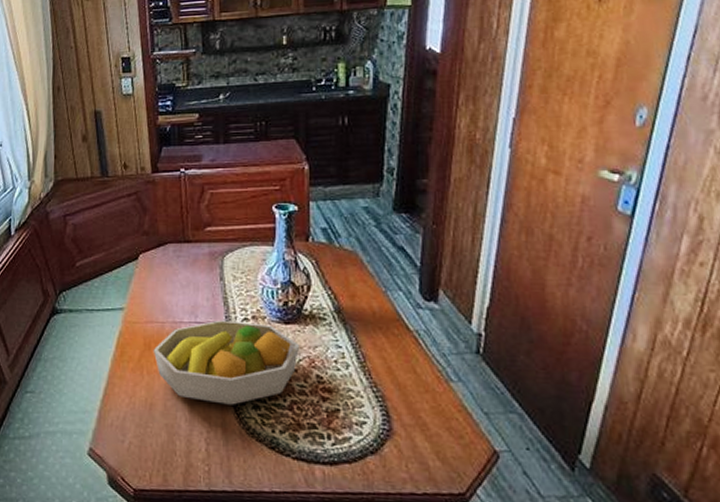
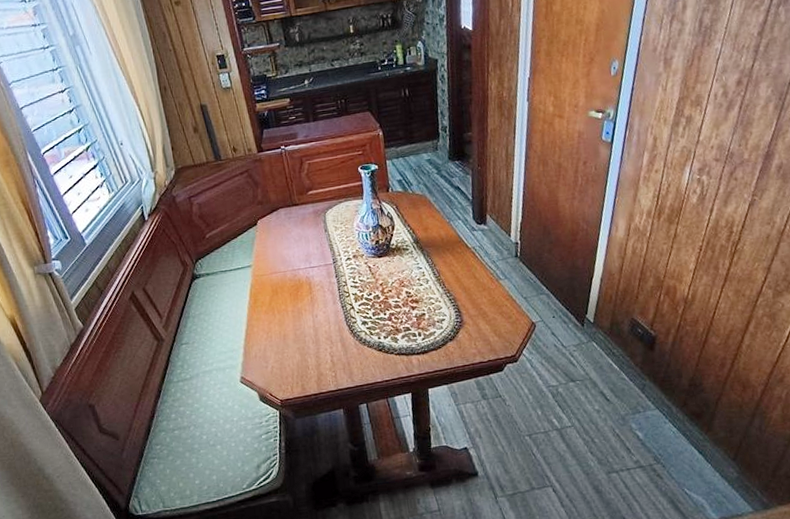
fruit bowl: present [153,320,300,405] -> none [279,260,392,326]

